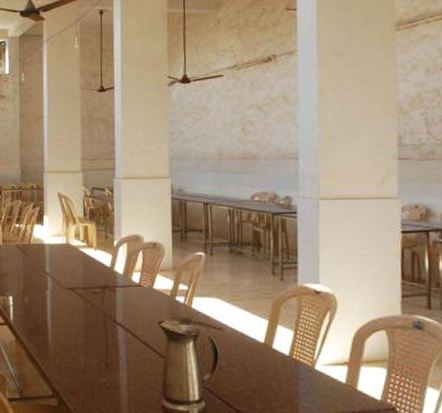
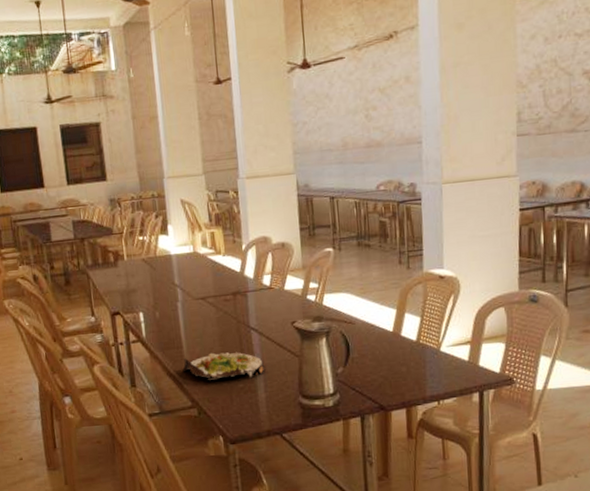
salad plate: none [46,343,129,374] -> present [182,352,265,380]

